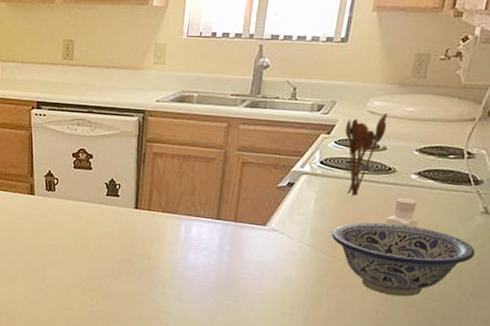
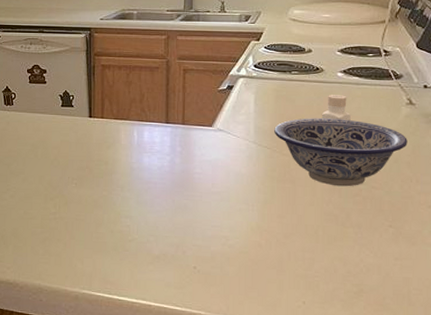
utensil holder: present [345,114,388,197] -> none [272,20,309,96]

